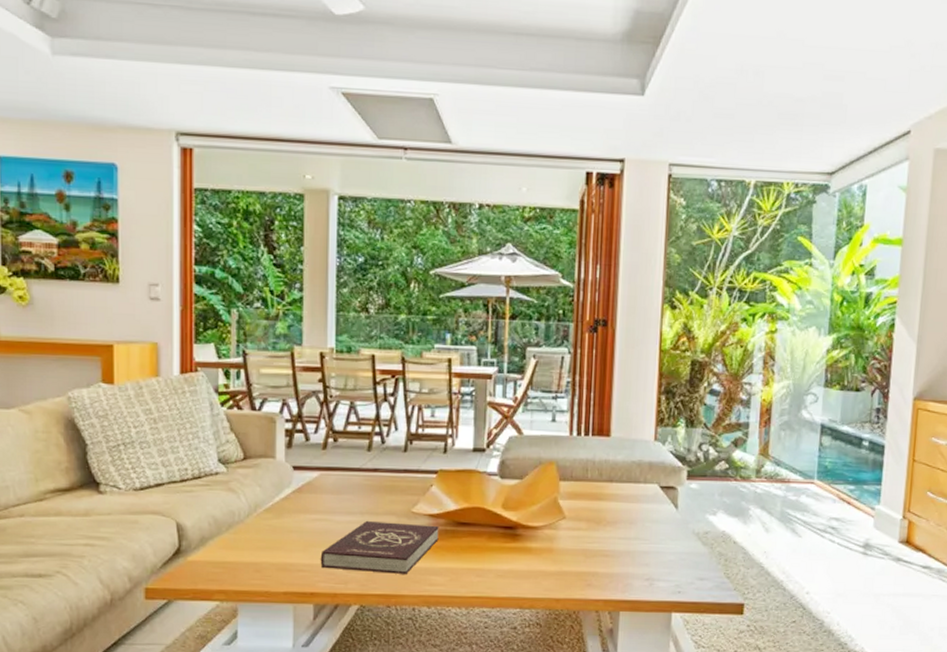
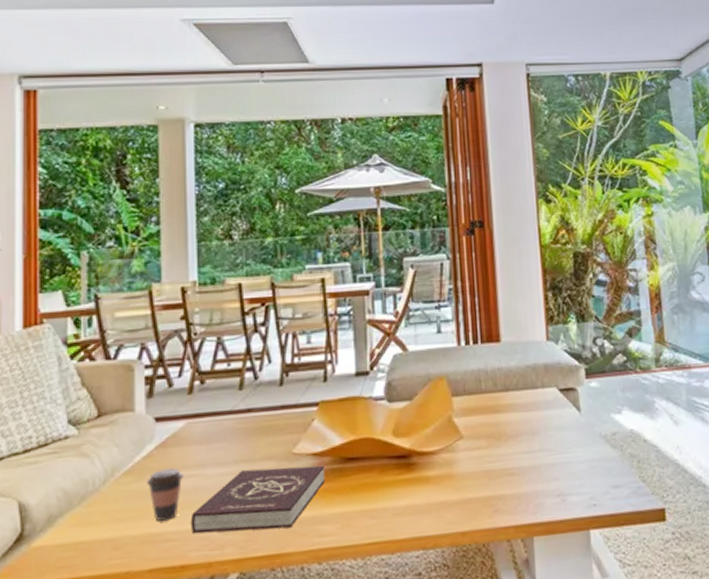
coffee cup: none [283,511,316,554] -> present [146,468,183,521]

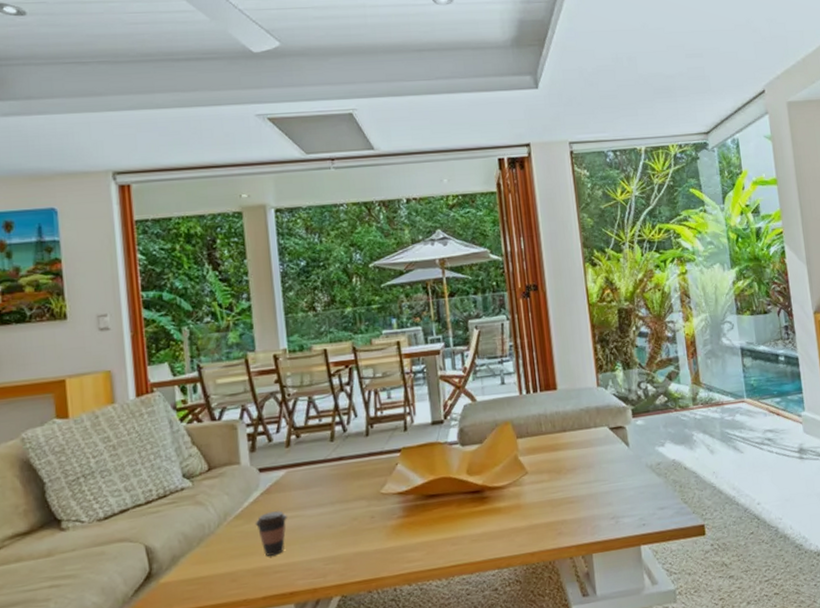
book: present [190,465,325,534] -> none [296,502,411,566]

